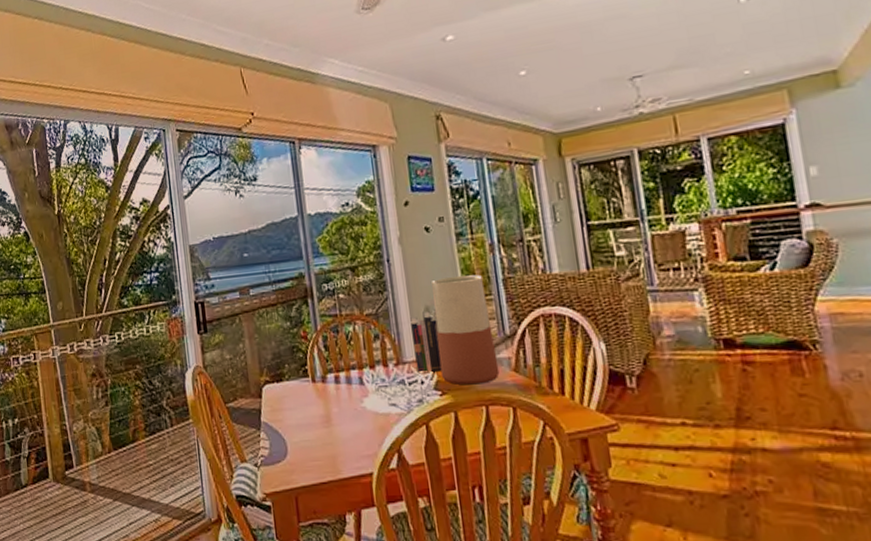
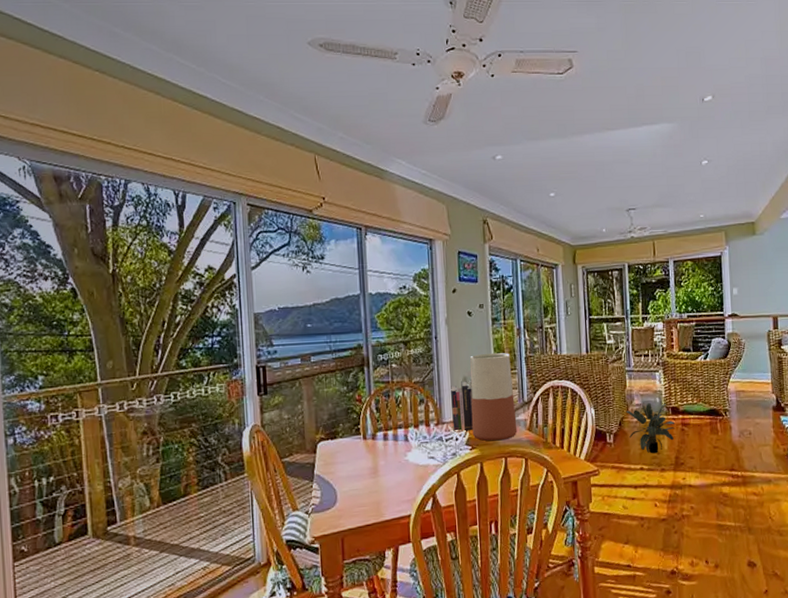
potted plant: none [652,332,732,403] -> present [626,402,675,454]

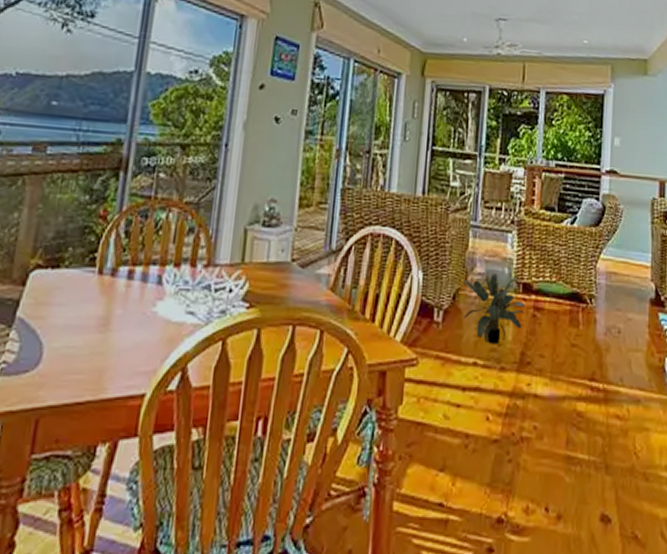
books: present [451,381,473,431] -> none [228,210,264,280]
vase: present [470,352,517,441] -> none [253,176,322,300]

